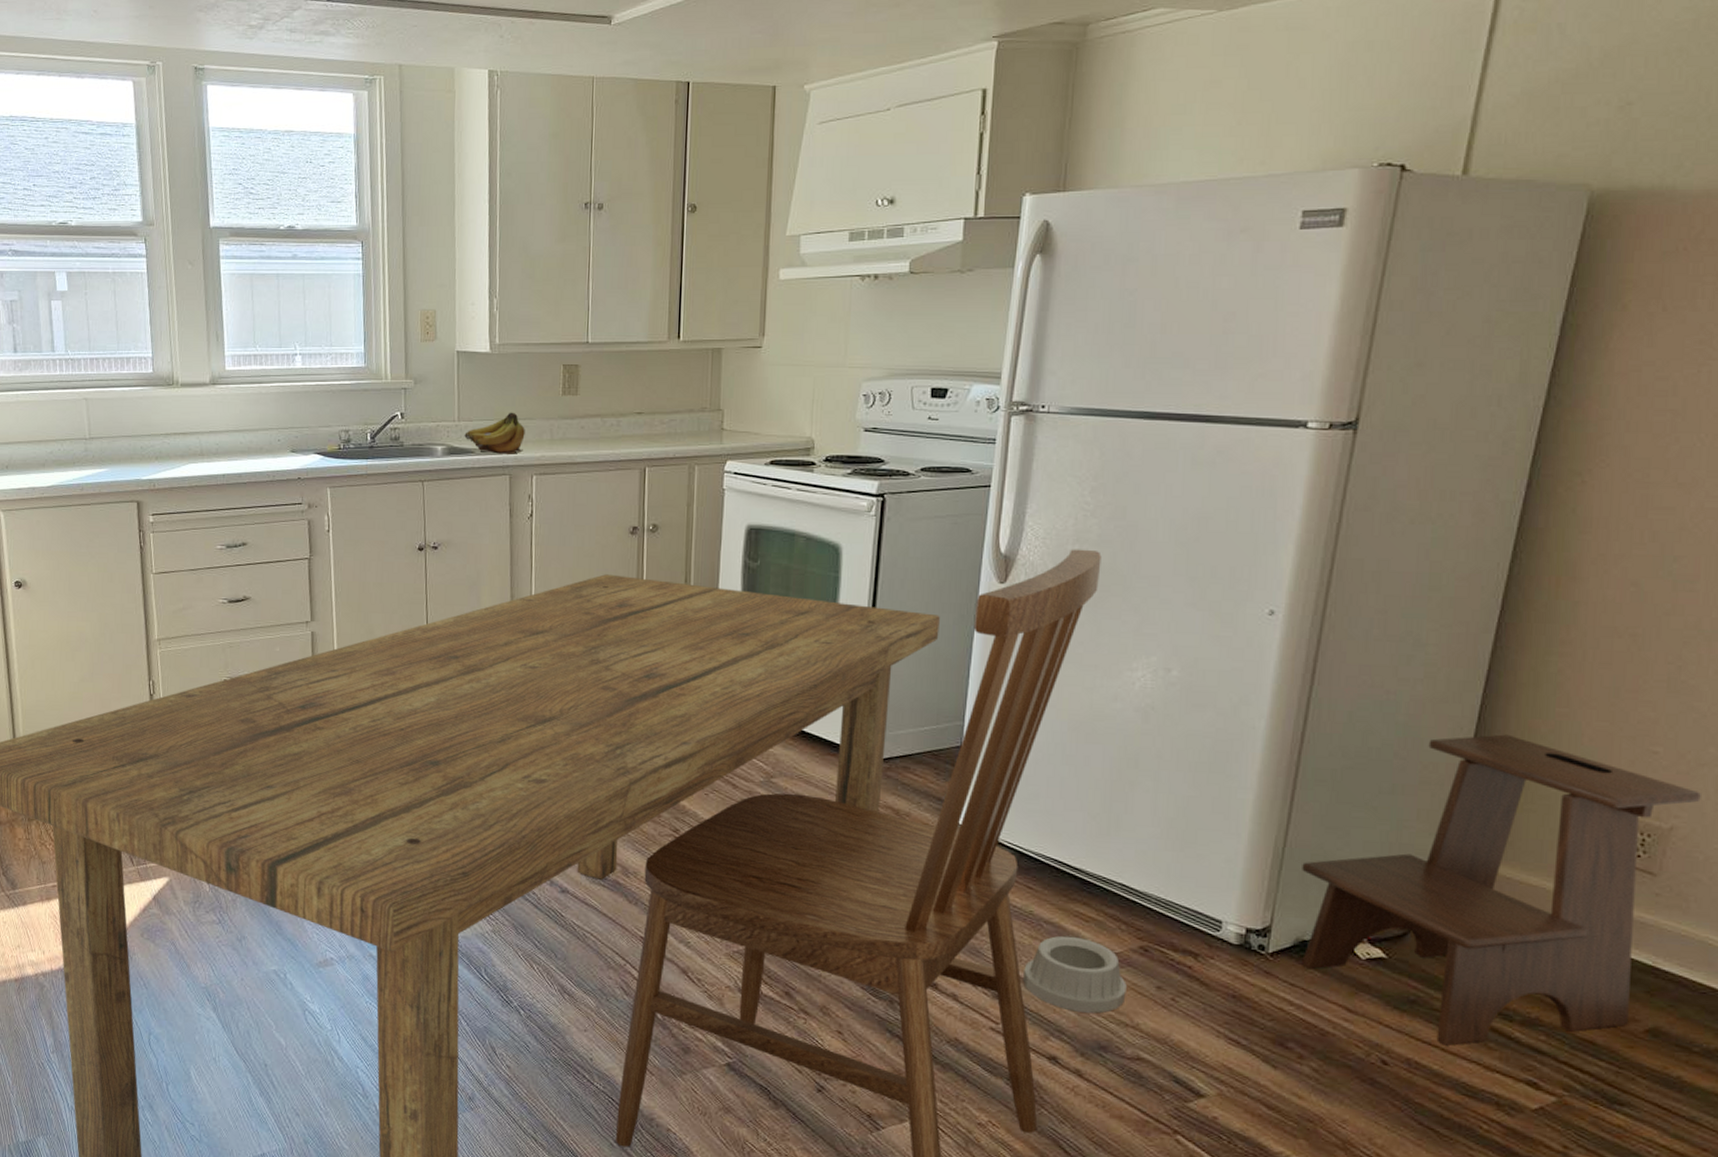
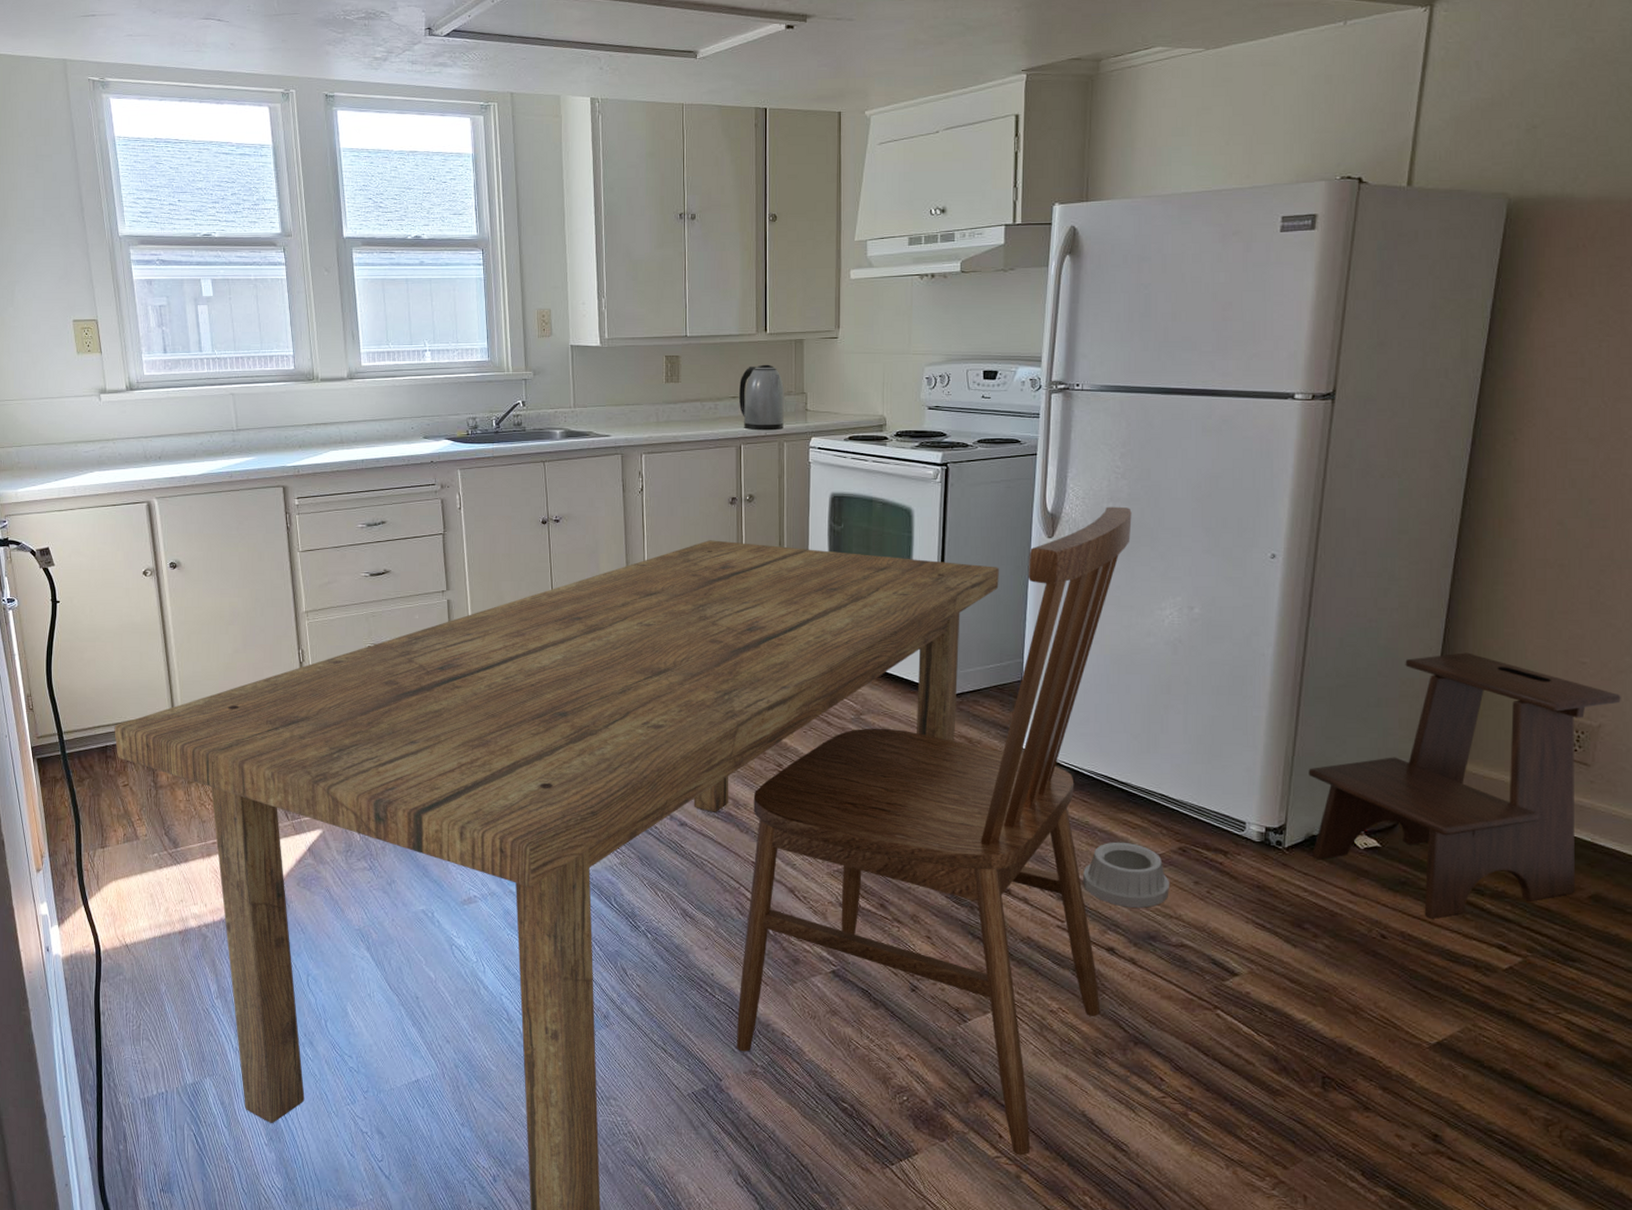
fruit: present [464,412,525,456] -> none [580,398,634,437]
kettle: none [645,376,698,452] -> present [739,364,785,431]

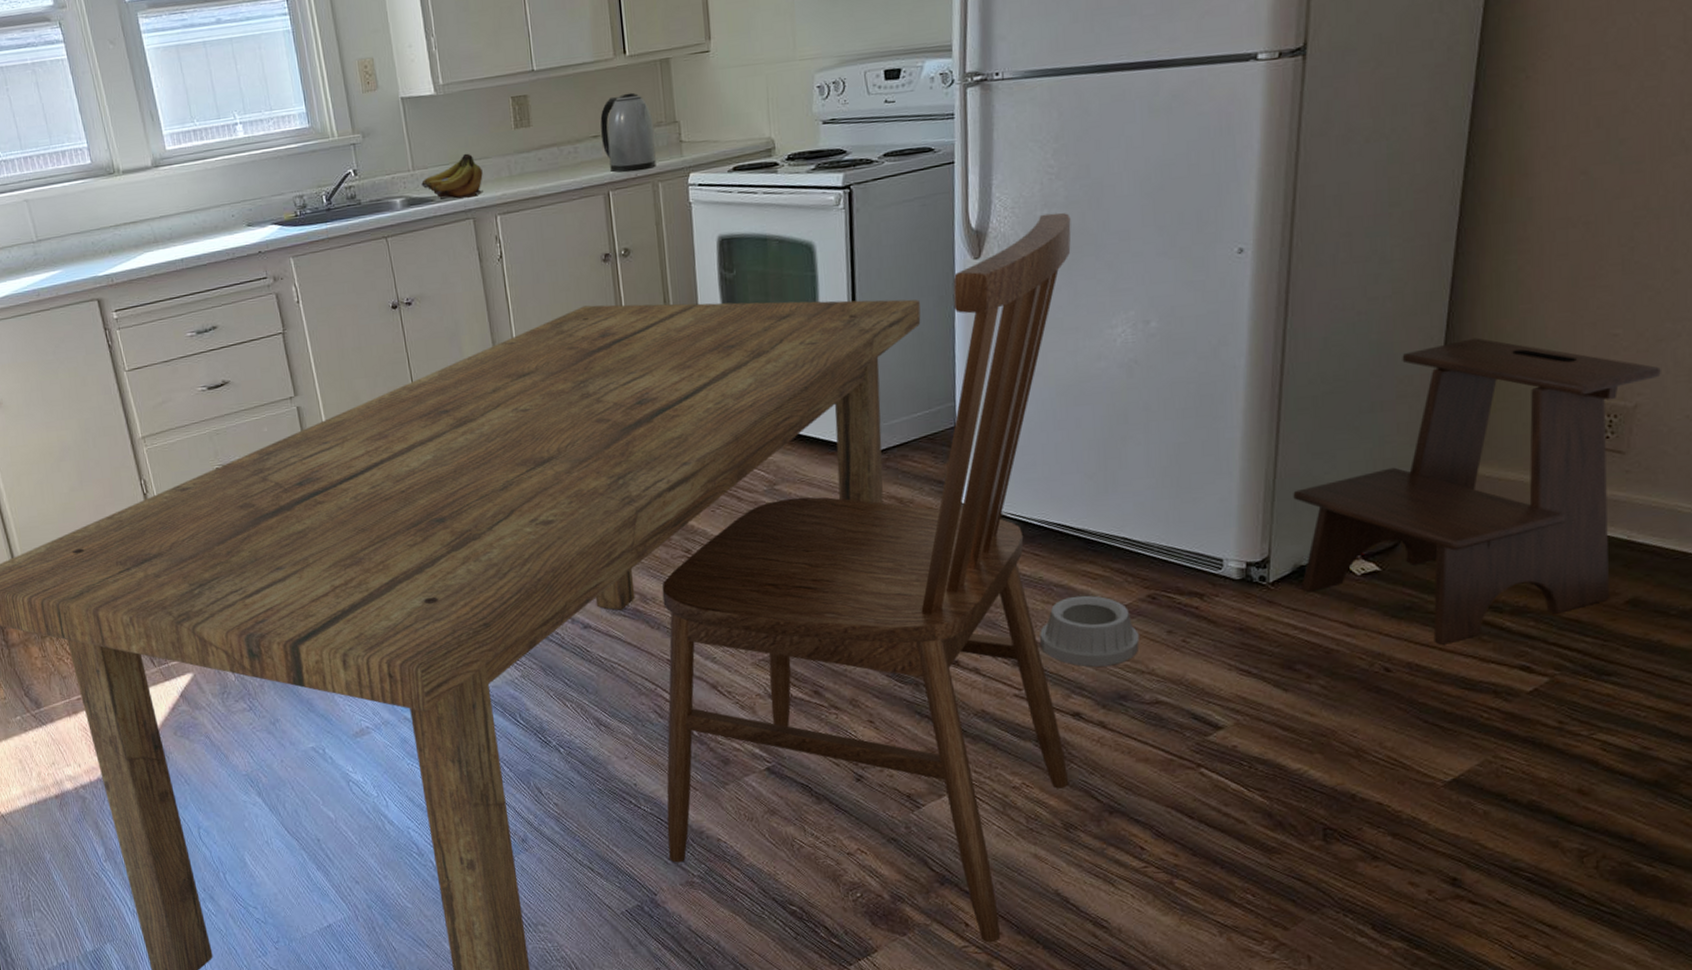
fruit: none [580,398,634,437] -> present [421,153,483,200]

